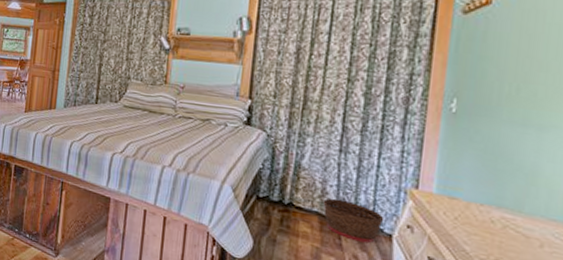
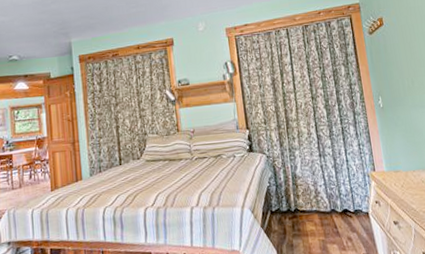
basket: present [323,198,385,244] -> none [318,194,361,226]

